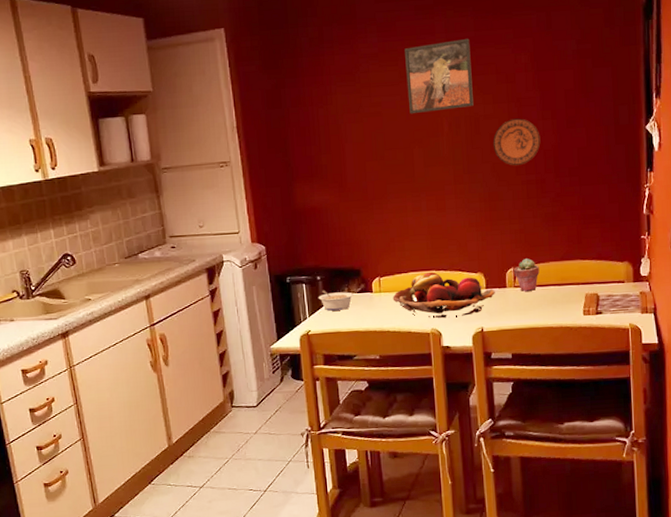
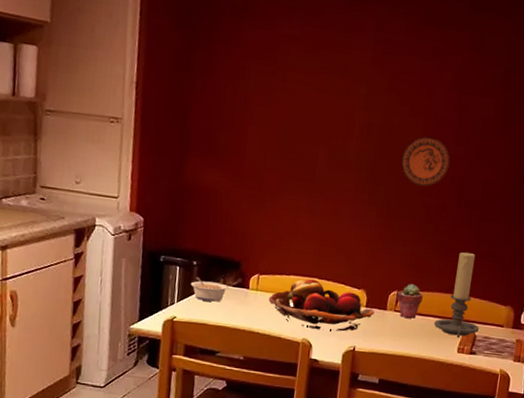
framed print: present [405,38,474,115] -> none [323,37,399,115]
candle holder: none [555,218,601,302] -> present [434,252,480,339]

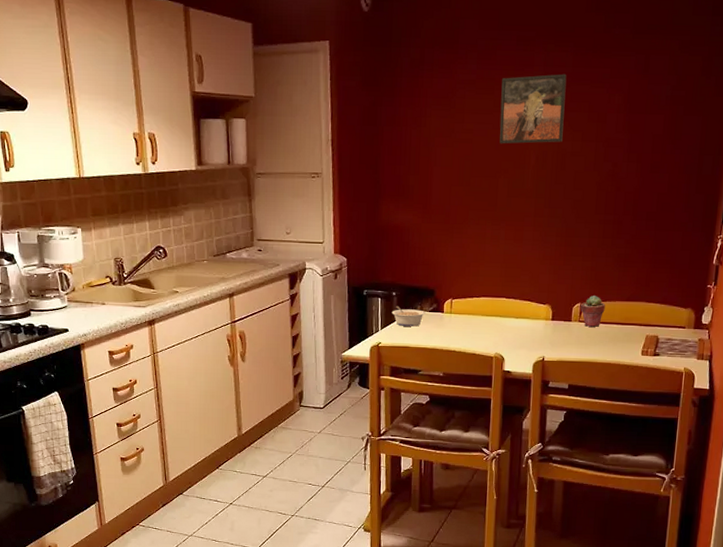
fruit basket: present [268,279,375,332] -> none [462,299,560,345]
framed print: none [323,37,399,115] -> present [499,73,567,144]
decorative plate: present [401,136,451,187] -> none [576,158,624,205]
candle holder: present [434,252,480,339] -> none [617,261,662,342]

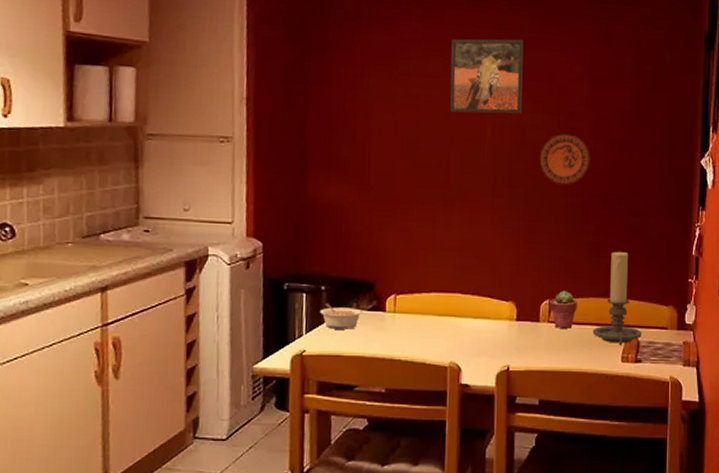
decorative plate: none [576,158,624,205] -> present [538,133,591,186]
candle holder: none [617,261,662,342] -> present [592,251,643,346]

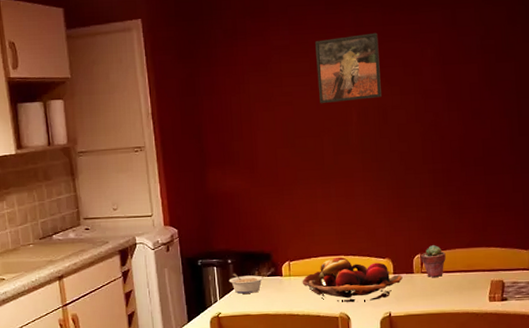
fruit basket: none [408,295,527,351] -> present [302,257,403,303]
decorative plate: present [538,133,591,186] -> none [400,109,447,155]
candle holder: present [592,251,643,346] -> none [461,206,506,288]

